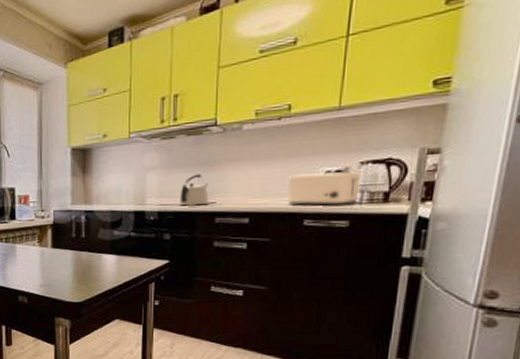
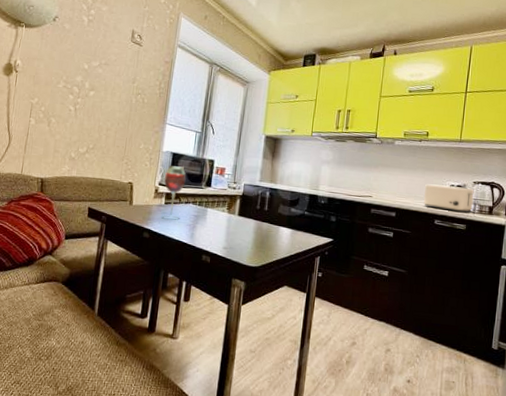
kettle: present [179,174,209,206] -> none [345,172,368,198]

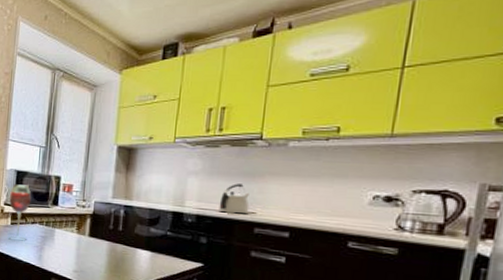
kettle: none [345,172,368,198] -> present [219,183,250,215]
toaster: present [424,184,474,213] -> none [331,195,413,232]

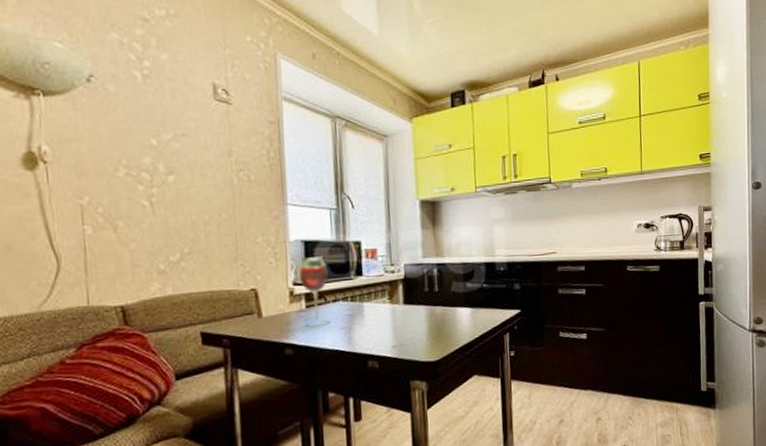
kettle: present [219,183,250,215] -> none [525,227,551,256]

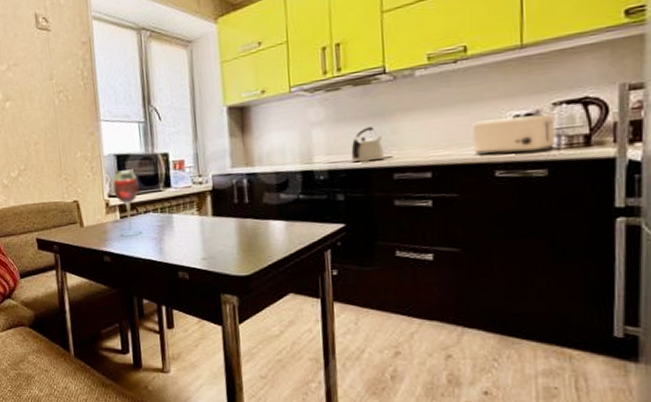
kettle: none [525,227,551,256] -> present [351,127,385,162]
toaster: none [612,224,664,254] -> present [472,113,556,156]

